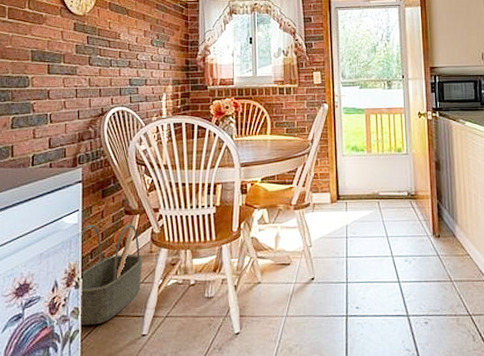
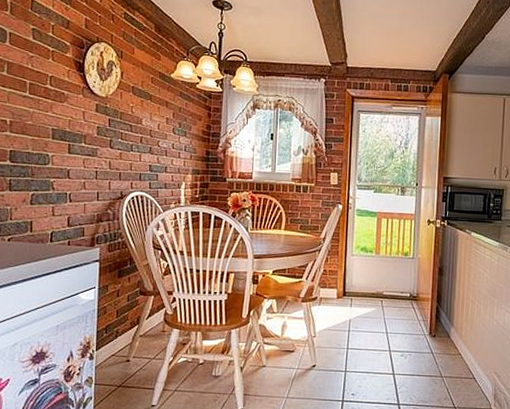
basket: present [80,224,143,325] -> none [95,302,156,394]

